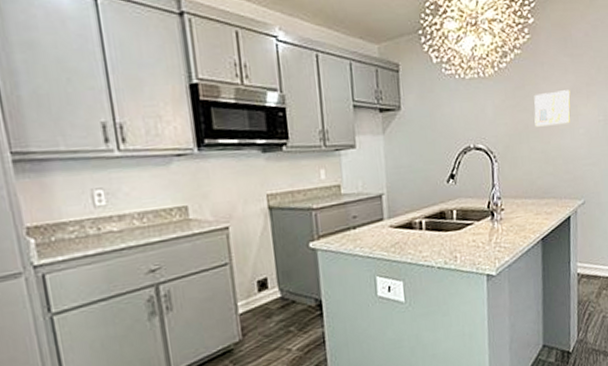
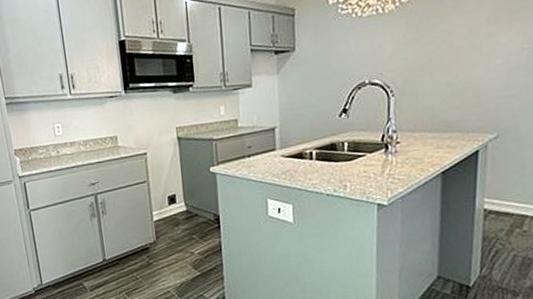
wall art: present [534,90,571,127] -> none [440,18,487,60]

